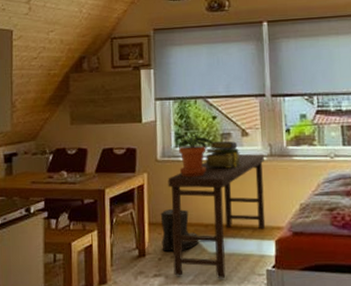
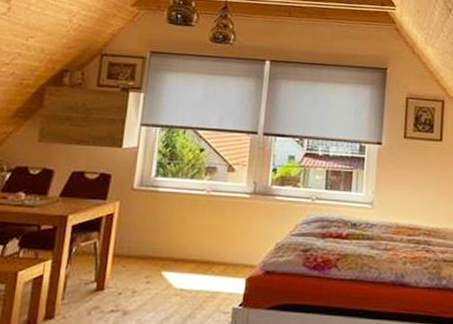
boots: present [160,208,199,251] -> none [124,240,166,286]
bench: present [168,154,266,278] -> none [133,190,247,315]
potted plant: present [174,134,215,177] -> none [155,164,198,210]
stack of books: present [205,140,241,169] -> none [186,174,224,203]

